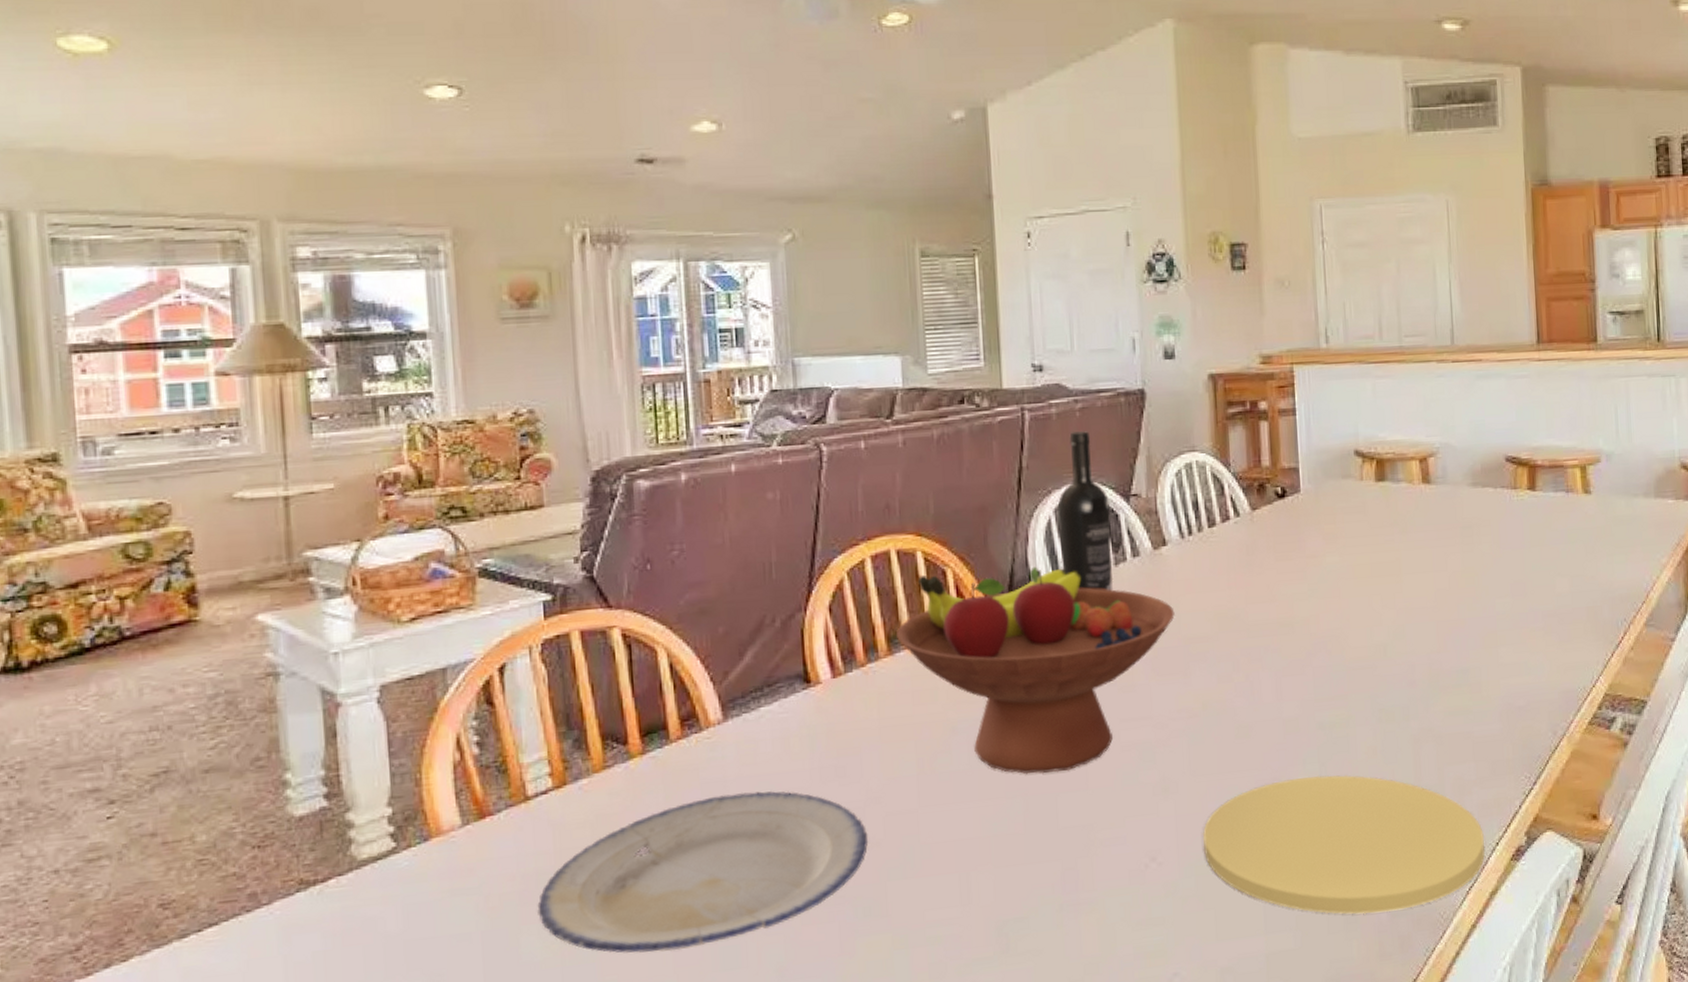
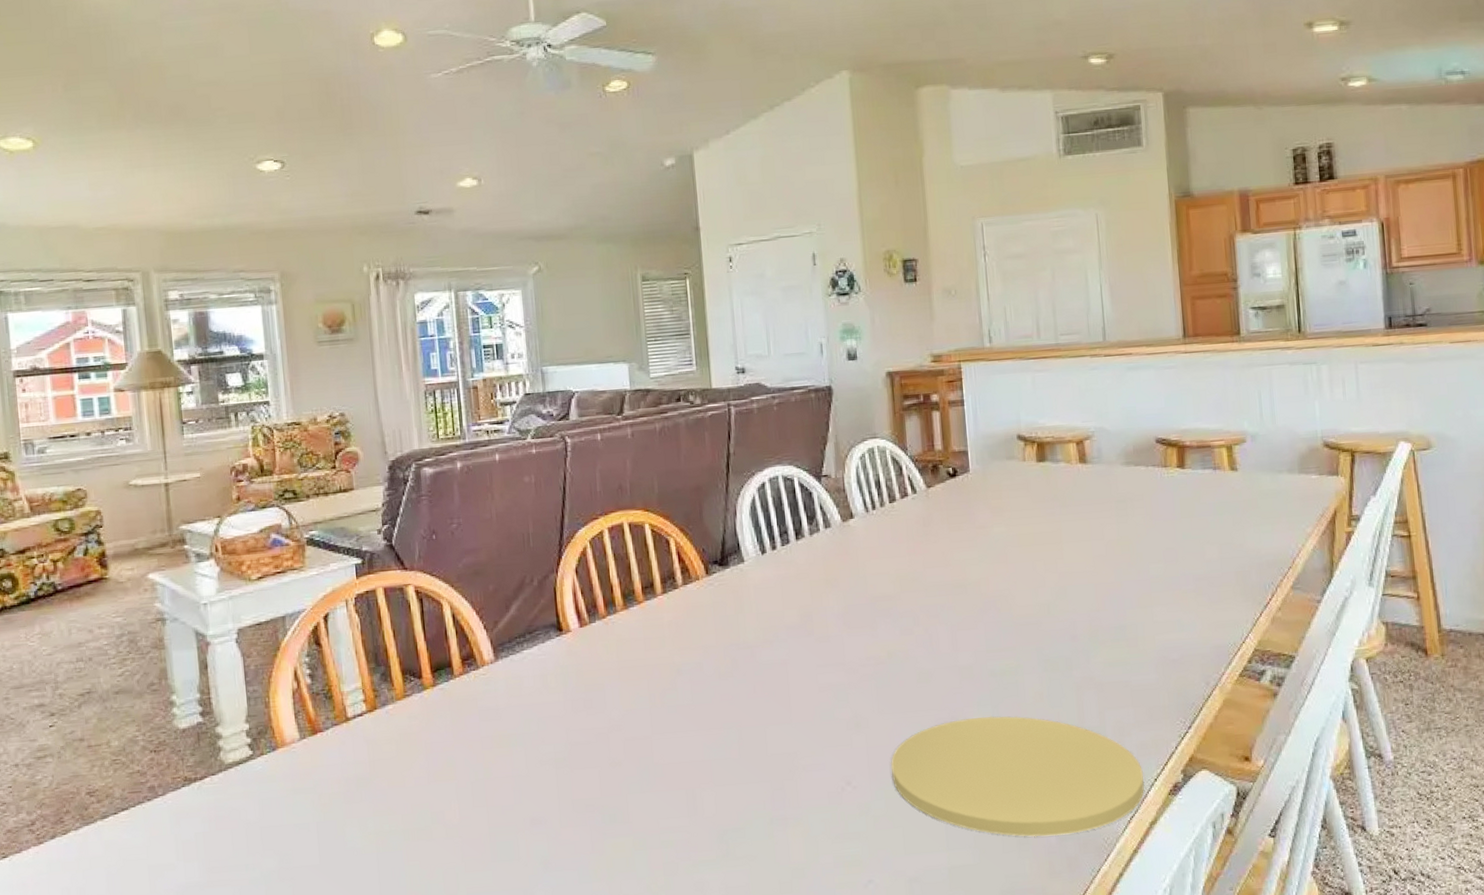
plate: present [537,791,869,953] -> none [357,718,612,844]
fruit bowl: present [897,566,1175,775] -> none [630,536,862,710]
wine bottle: present [1057,430,1114,591] -> none [760,422,809,557]

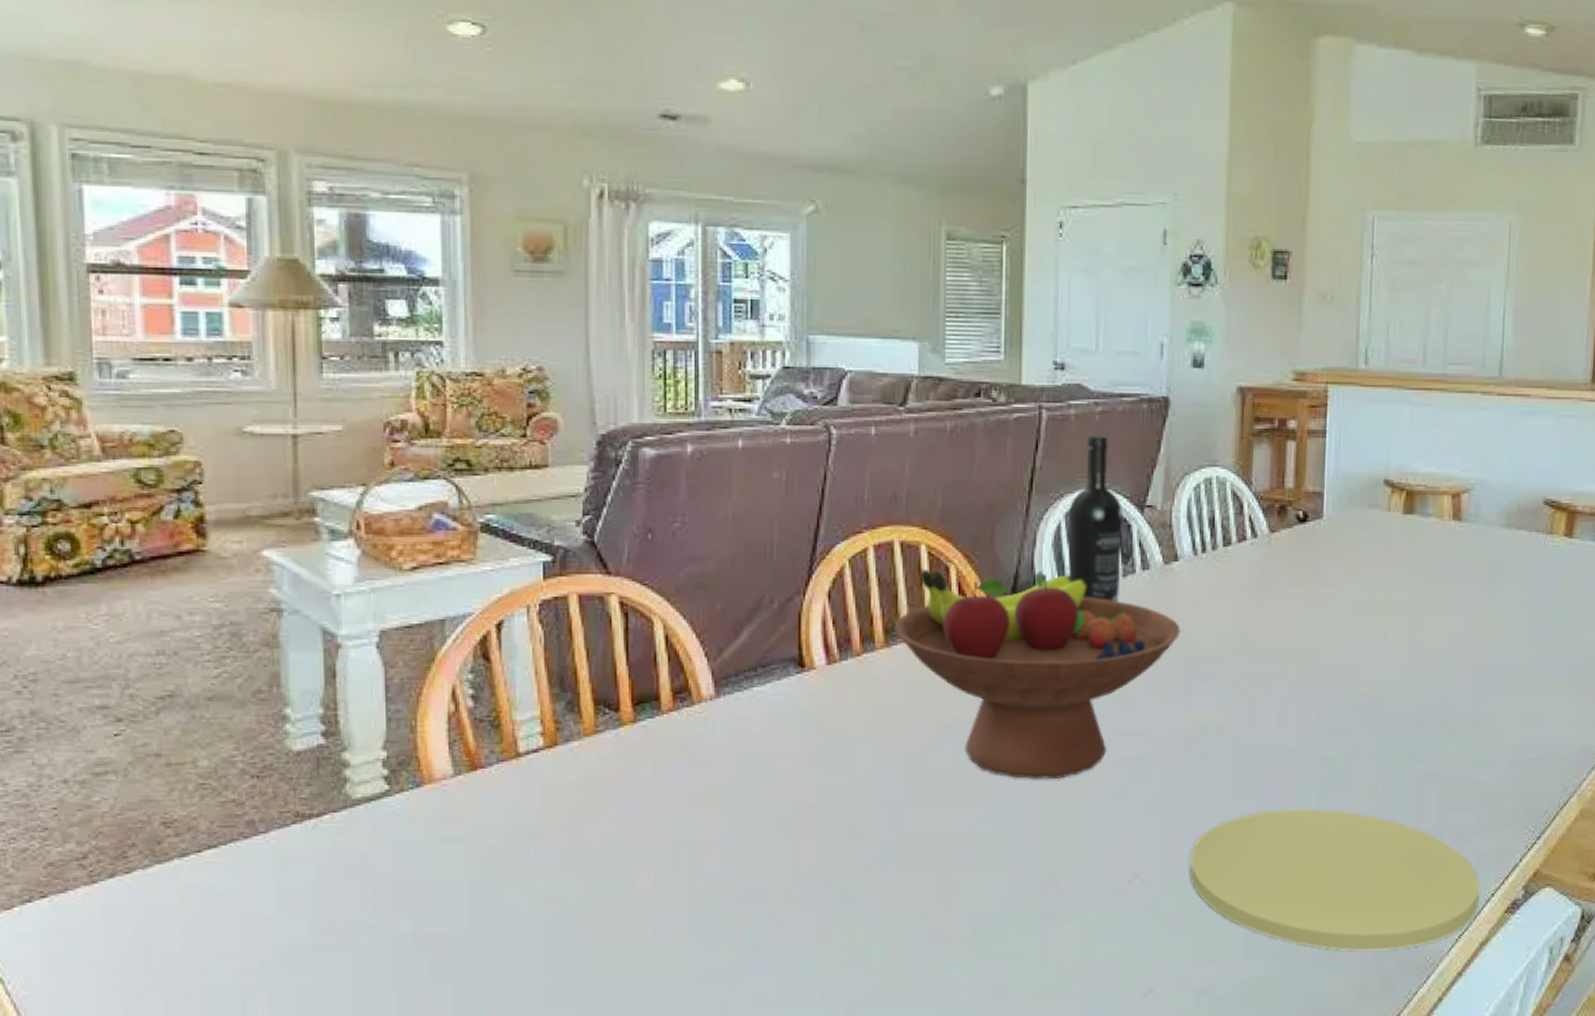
fruit bowl: none [630,536,862,710] -> present [895,569,1181,779]
wine bottle: none [760,422,809,557] -> present [1067,434,1124,602]

